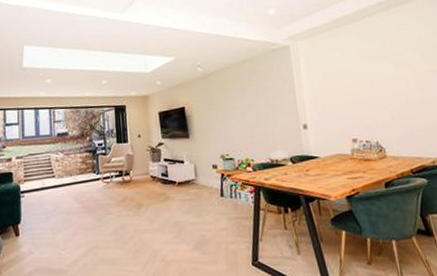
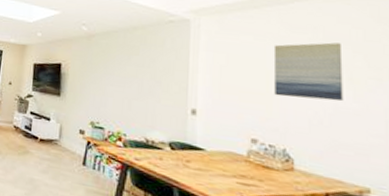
wall art: none [357,46,412,99] -> present [273,42,343,102]

